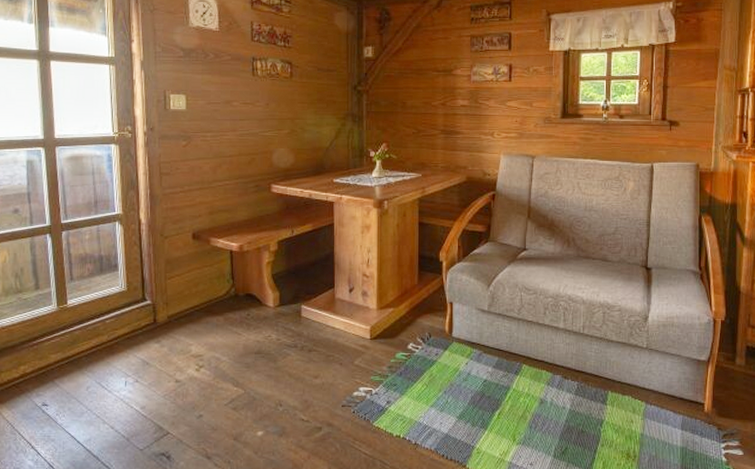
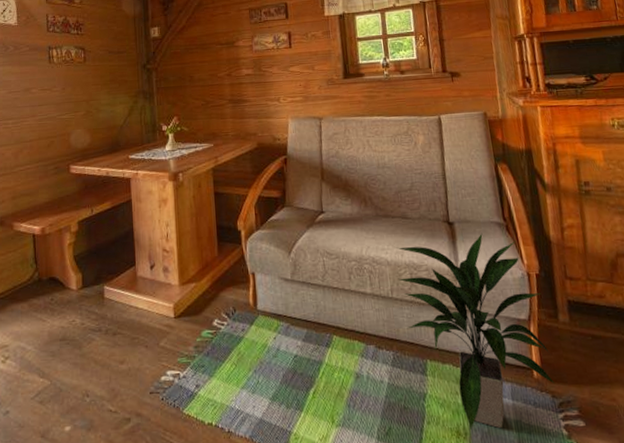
indoor plant: none [591,279,723,453] -> present [397,233,555,429]

